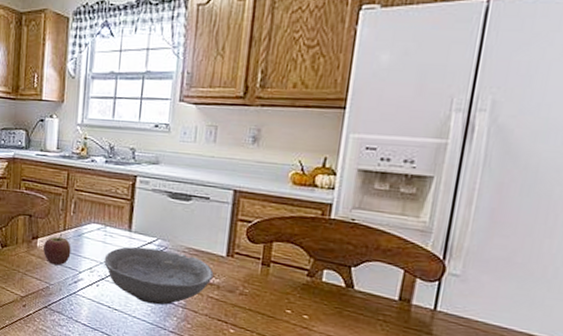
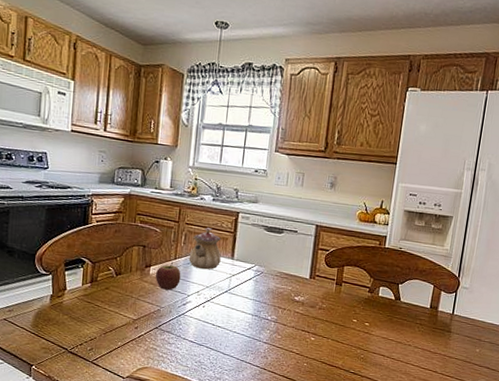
teapot: none [79,193,117,243] -> present [188,227,222,270]
bowl: present [104,246,214,305] -> none [209,272,300,321]

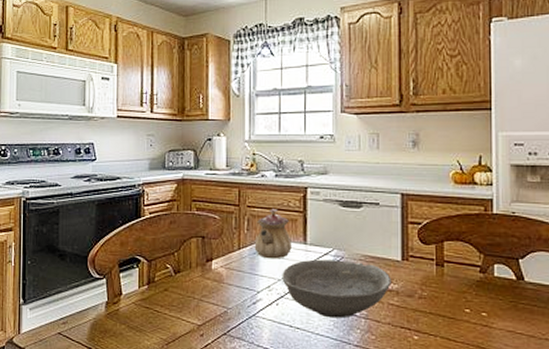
apple: present [155,261,181,290] -> none [218,252,247,287]
bowl: none [209,272,300,321] -> present [282,259,391,319]

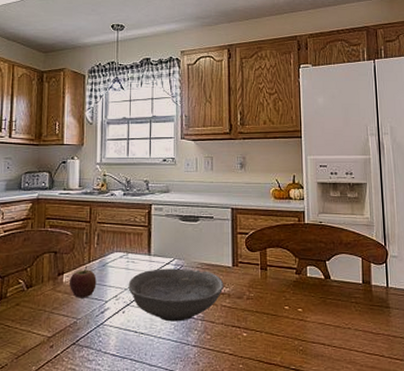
apple: none [218,252,247,287] -> present [68,266,97,298]
teapot: present [254,208,292,259] -> none [103,223,137,270]

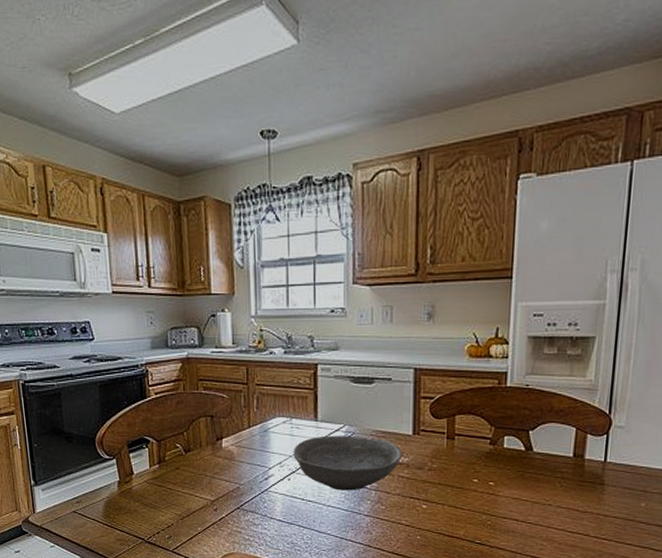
apple: present [68,266,97,298] -> none [228,431,258,464]

